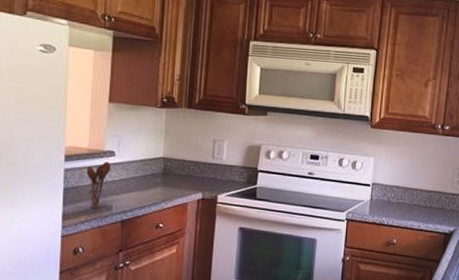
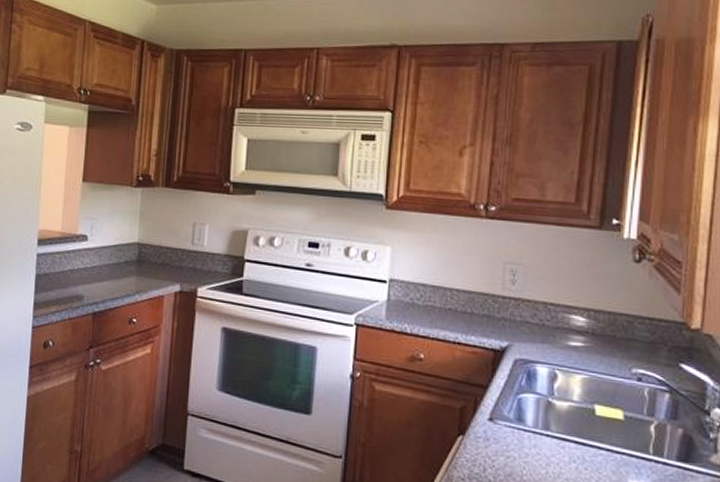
utensil holder: present [86,161,111,208] -> none [58,246,83,297]

